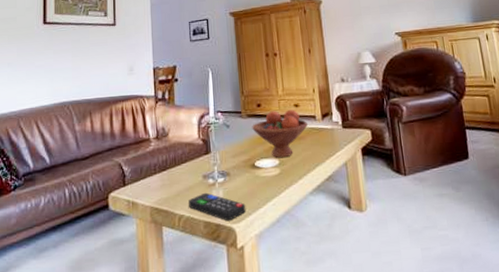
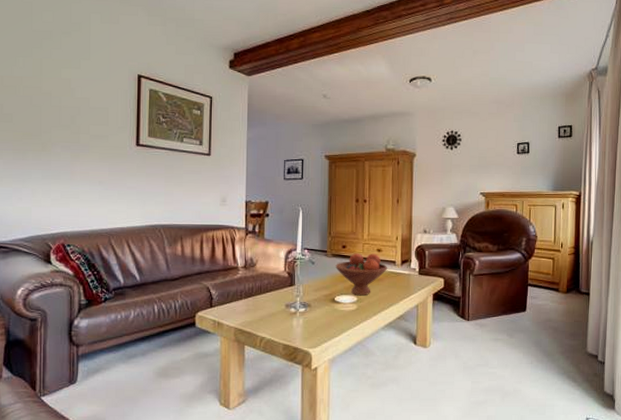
remote control: present [189,192,246,221] -> none [270,319,323,346]

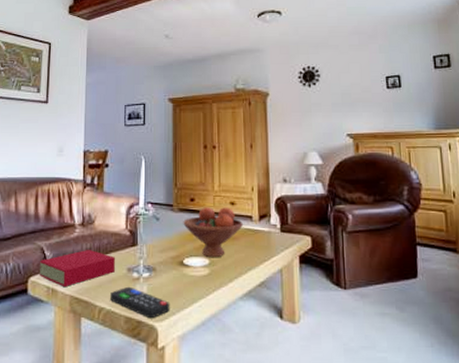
book: none [205,289,275,321] -> present [38,250,115,288]
remote control: none [270,319,323,346] -> present [110,286,170,319]

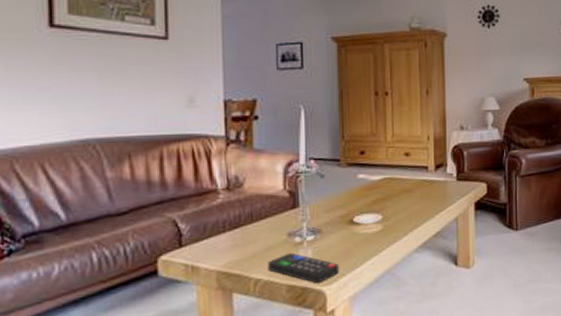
book: present [38,250,115,288] -> none [171,217,272,263]
fruit bowl: present [183,207,243,258] -> none [352,159,418,213]

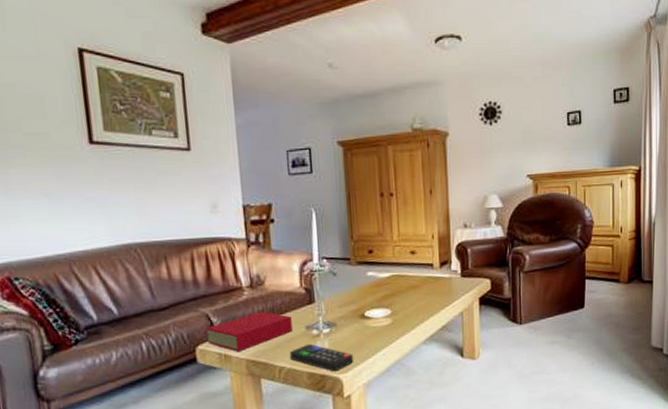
book: none [171,217,272,263] -> present [205,312,292,352]

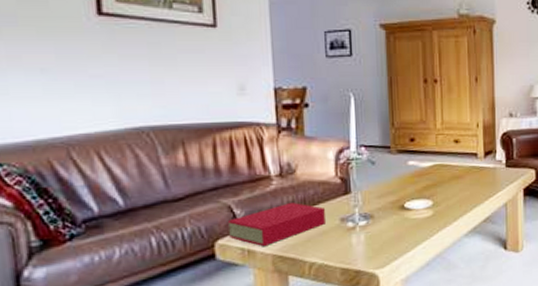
remote control: present [290,343,354,372] -> none [322,237,392,267]

